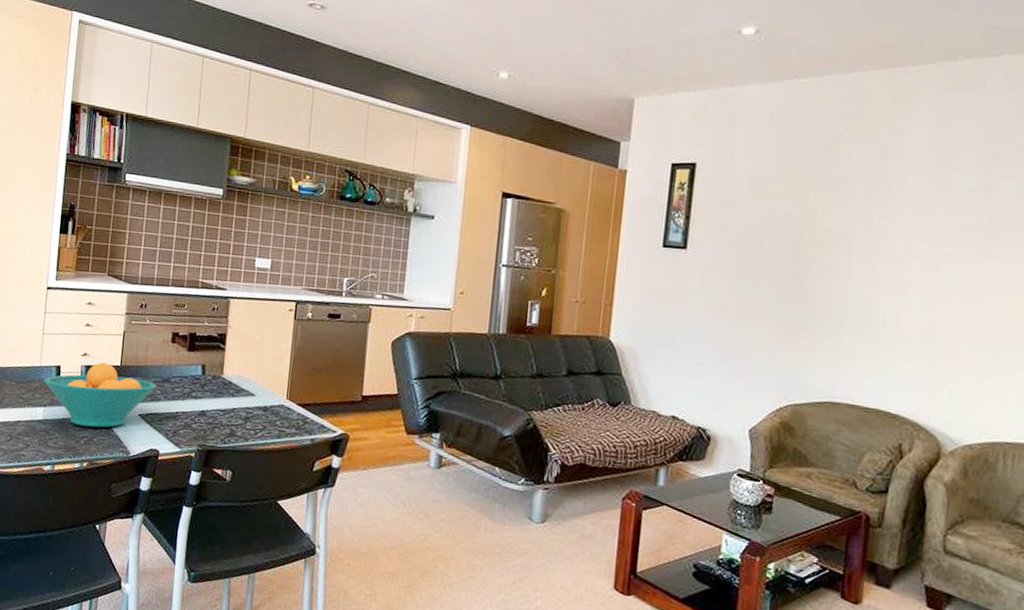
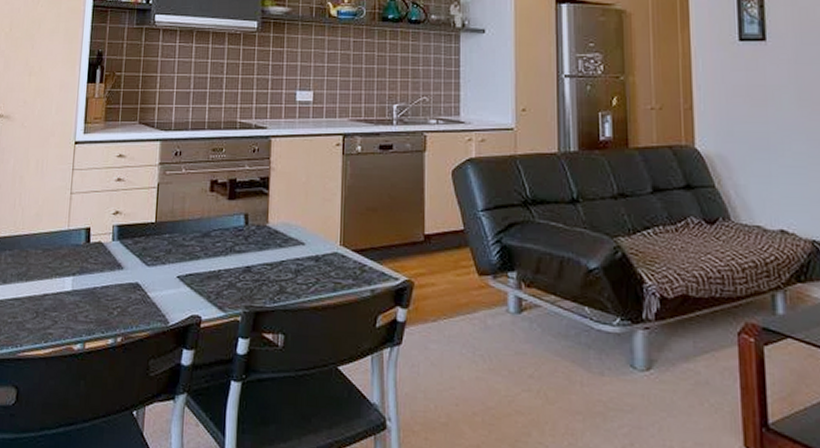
fruit bowl: present [43,362,156,428] -> none [72,220,195,296]

